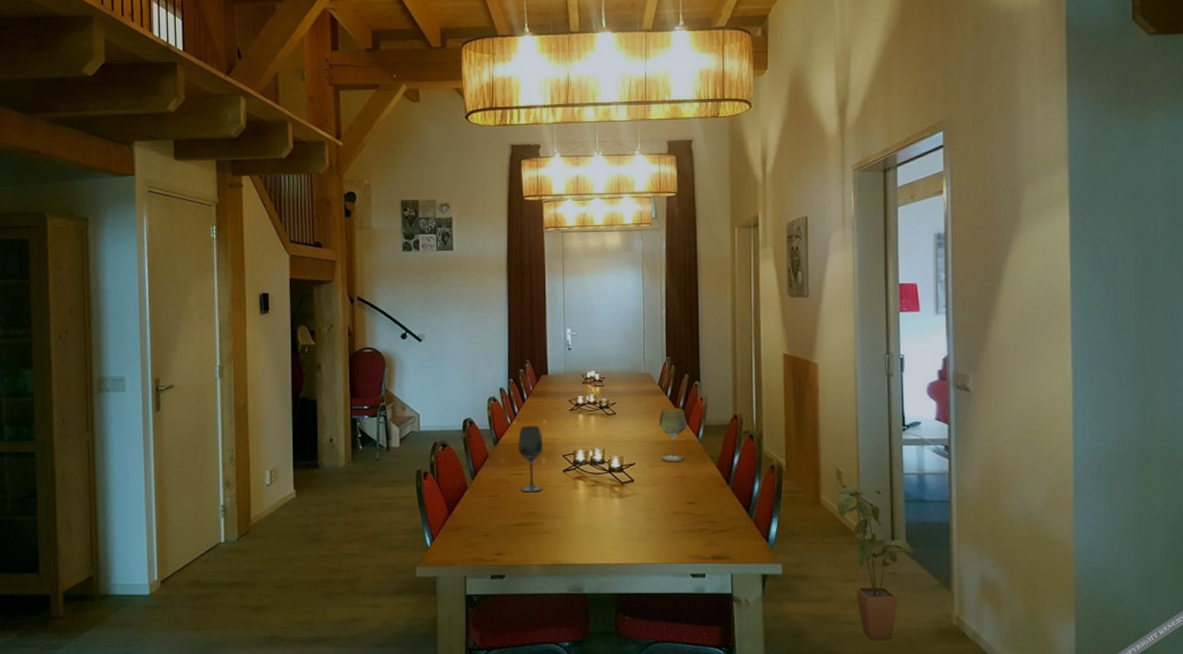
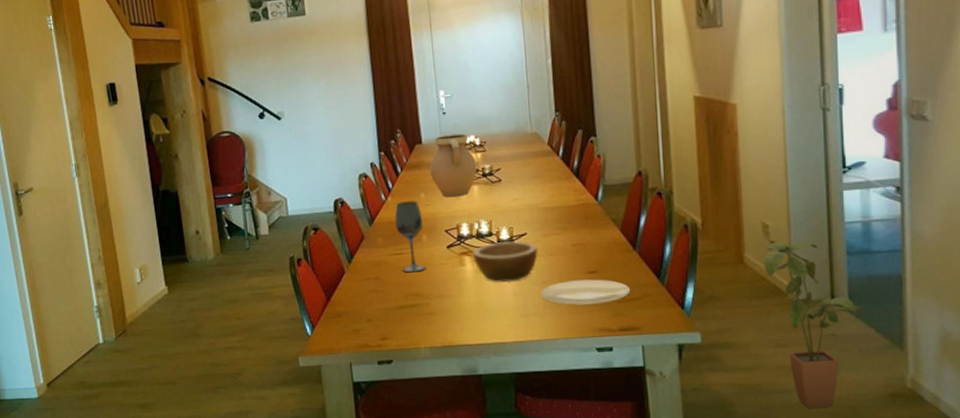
pitcher: none [553,368,595,426] -> present [429,133,477,198]
bowl: none [586,469,644,506] -> present [473,241,538,282]
plate: none [644,509,724,533] -> present [540,279,631,306]
wine glass: present [658,408,687,462] -> none [550,169,584,230]

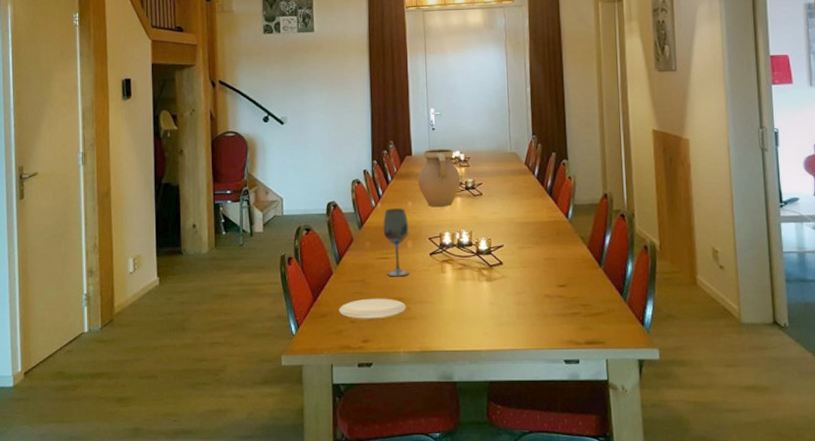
plate: none [354,294,424,318] -> present [339,298,406,320]
bowl: present [473,241,538,282] -> none [453,251,513,290]
plate: present [540,279,631,306] -> none [514,292,597,317]
house plant: present [763,241,864,408] -> none [714,266,802,428]

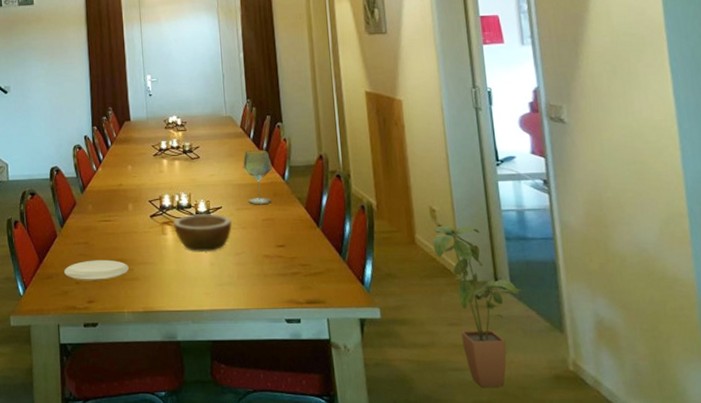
wineglass: present [383,208,410,277] -> none [104,172,131,239]
pitcher: present [417,148,461,207] -> none [136,113,178,171]
bowl: none [453,251,513,290] -> present [173,213,232,251]
wine glass: none [526,188,556,244] -> present [243,150,272,205]
house plant: none [714,266,802,428] -> present [432,225,525,387]

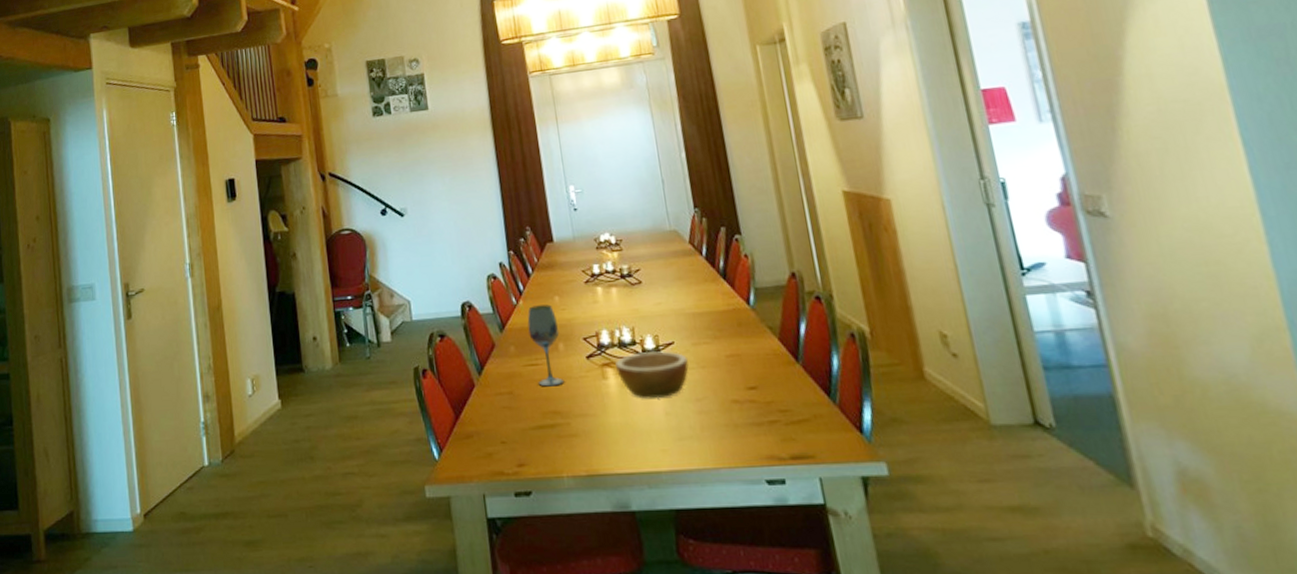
plate: present [64,259,129,281] -> none [486,412,565,440]
wineglass: none [104,172,131,239] -> present [527,304,565,387]
wine glass: present [243,150,272,205] -> none [696,269,736,338]
house plant: present [432,225,525,387] -> none [947,353,1076,561]

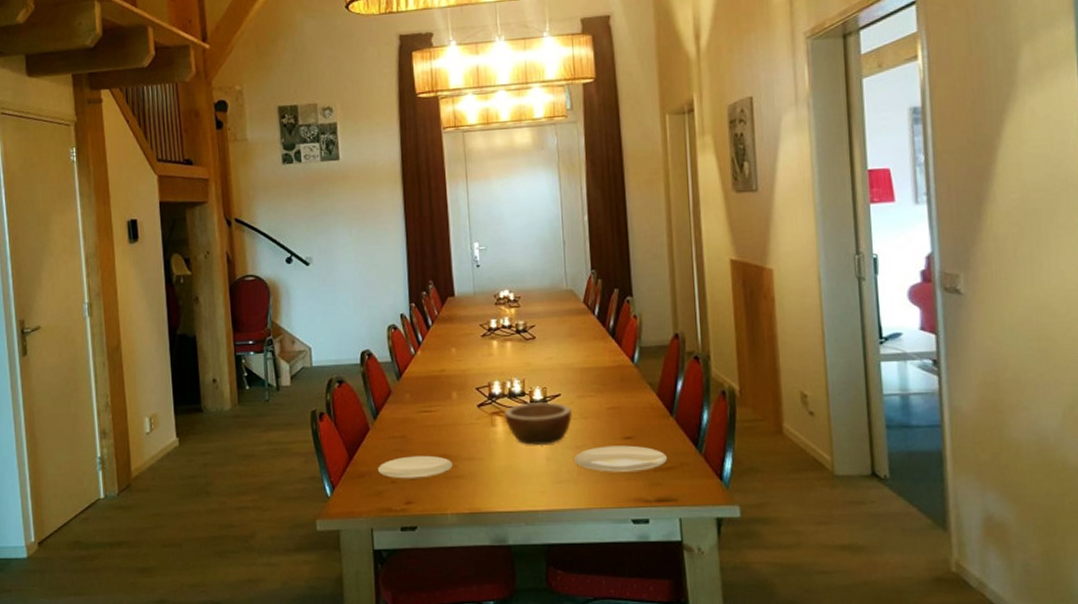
plate: none [486,412,565,440] -> present [378,455,452,480]
wineglass: present [527,304,565,387] -> none [424,355,455,432]
plate: none [695,396,799,428] -> present [574,445,668,473]

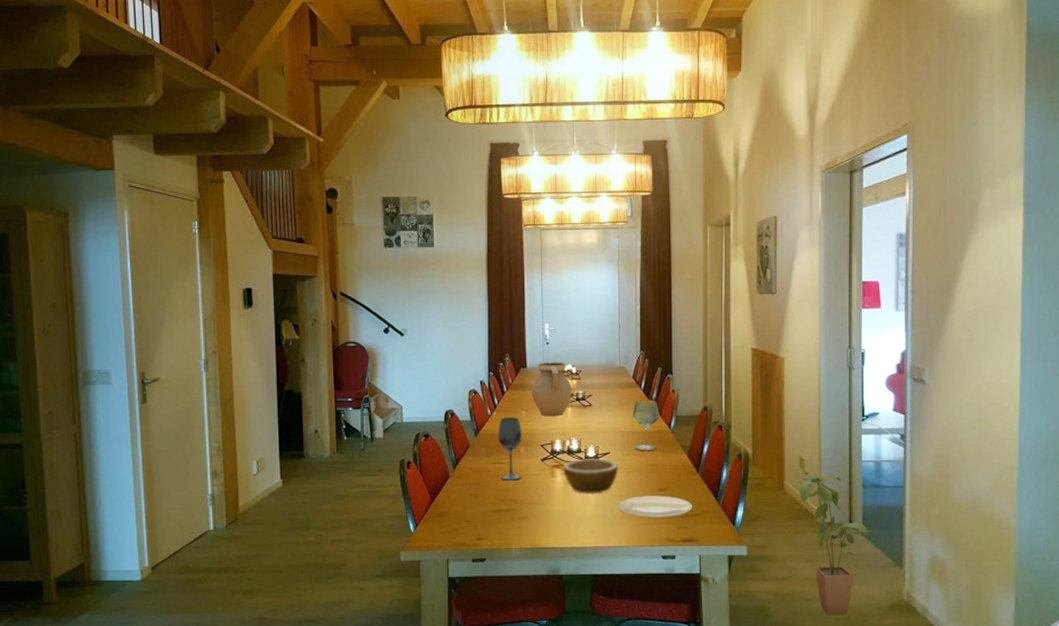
plate: present [378,455,452,480] -> none [455,499,518,520]
wineglass: none [424,355,455,432] -> present [498,417,523,481]
pitcher: none [461,287,511,354] -> present [531,362,572,417]
wine glass: none [586,329,619,392] -> present [632,400,659,451]
house plant: none [802,412,906,591] -> present [799,473,874,614]

